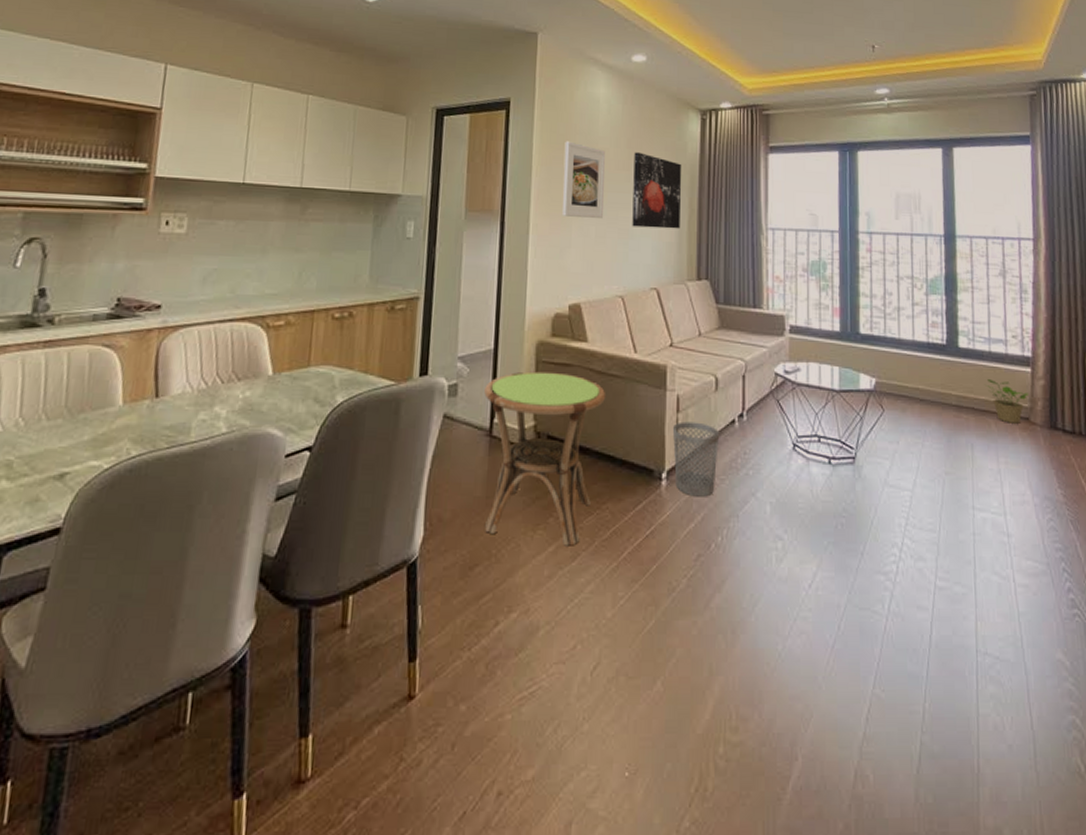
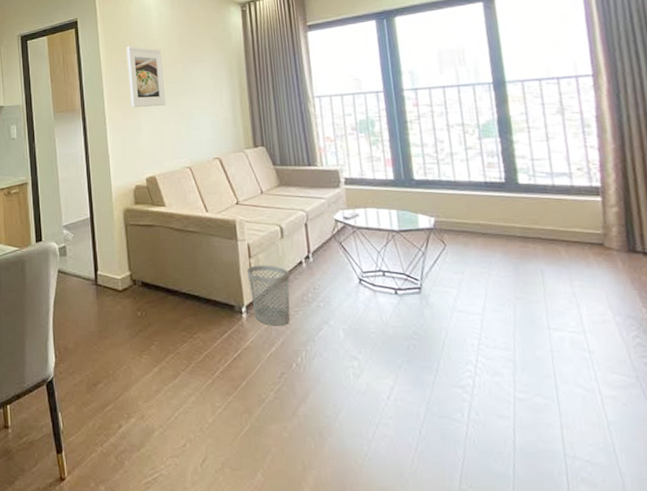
side table: present [484,371,606,546] -> none [87,232,187,367]
wall art: present [632,152,682,229] -> none [186,47,233,109]
potted plant: present [986,379,1028,424] -> none [553,211,601,250]

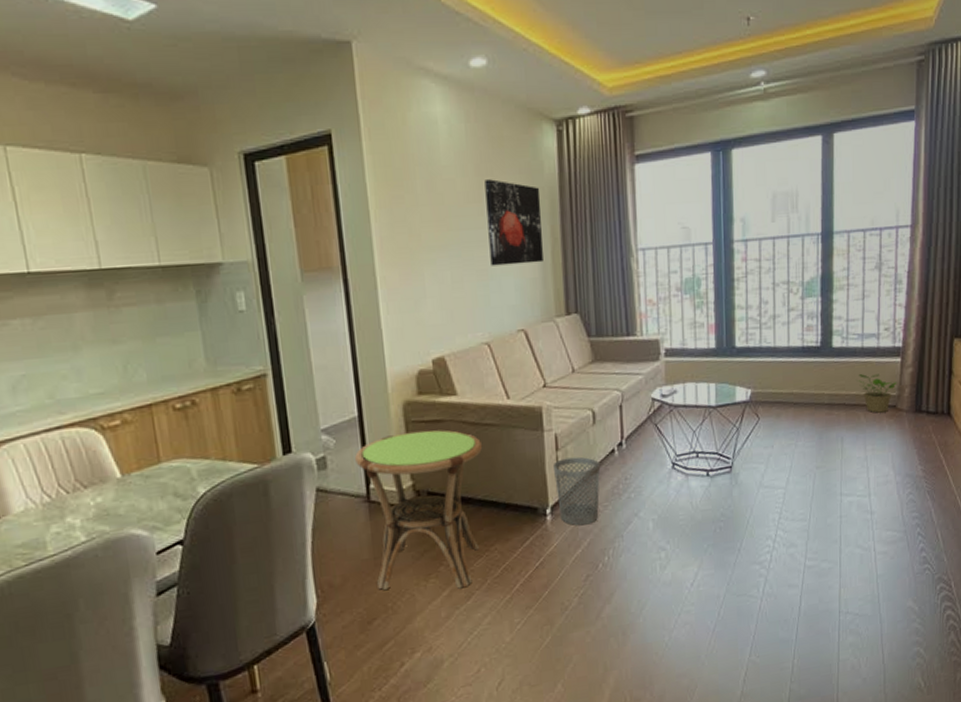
side table: none [87,232,187,367] -> present [355,430,483,591]
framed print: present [126,46,166,107] -> none [403,175,459,264]
wall art: none [186,47,233,109] -> present [484,179,543,266]
potted plant: none [553,211,601,250] -> present [858,374,897,413]

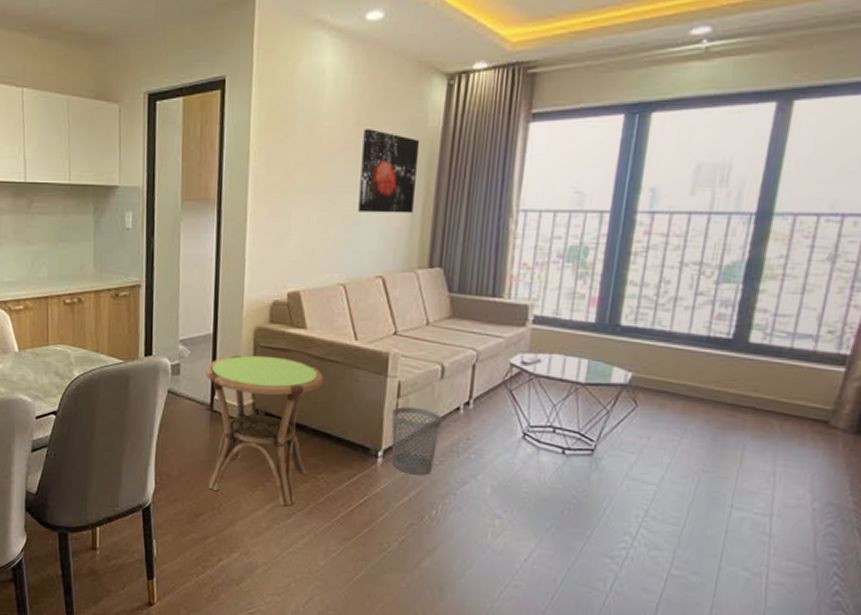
potted plant: present [858,374,897,413] -> none [778,378,835,427]

